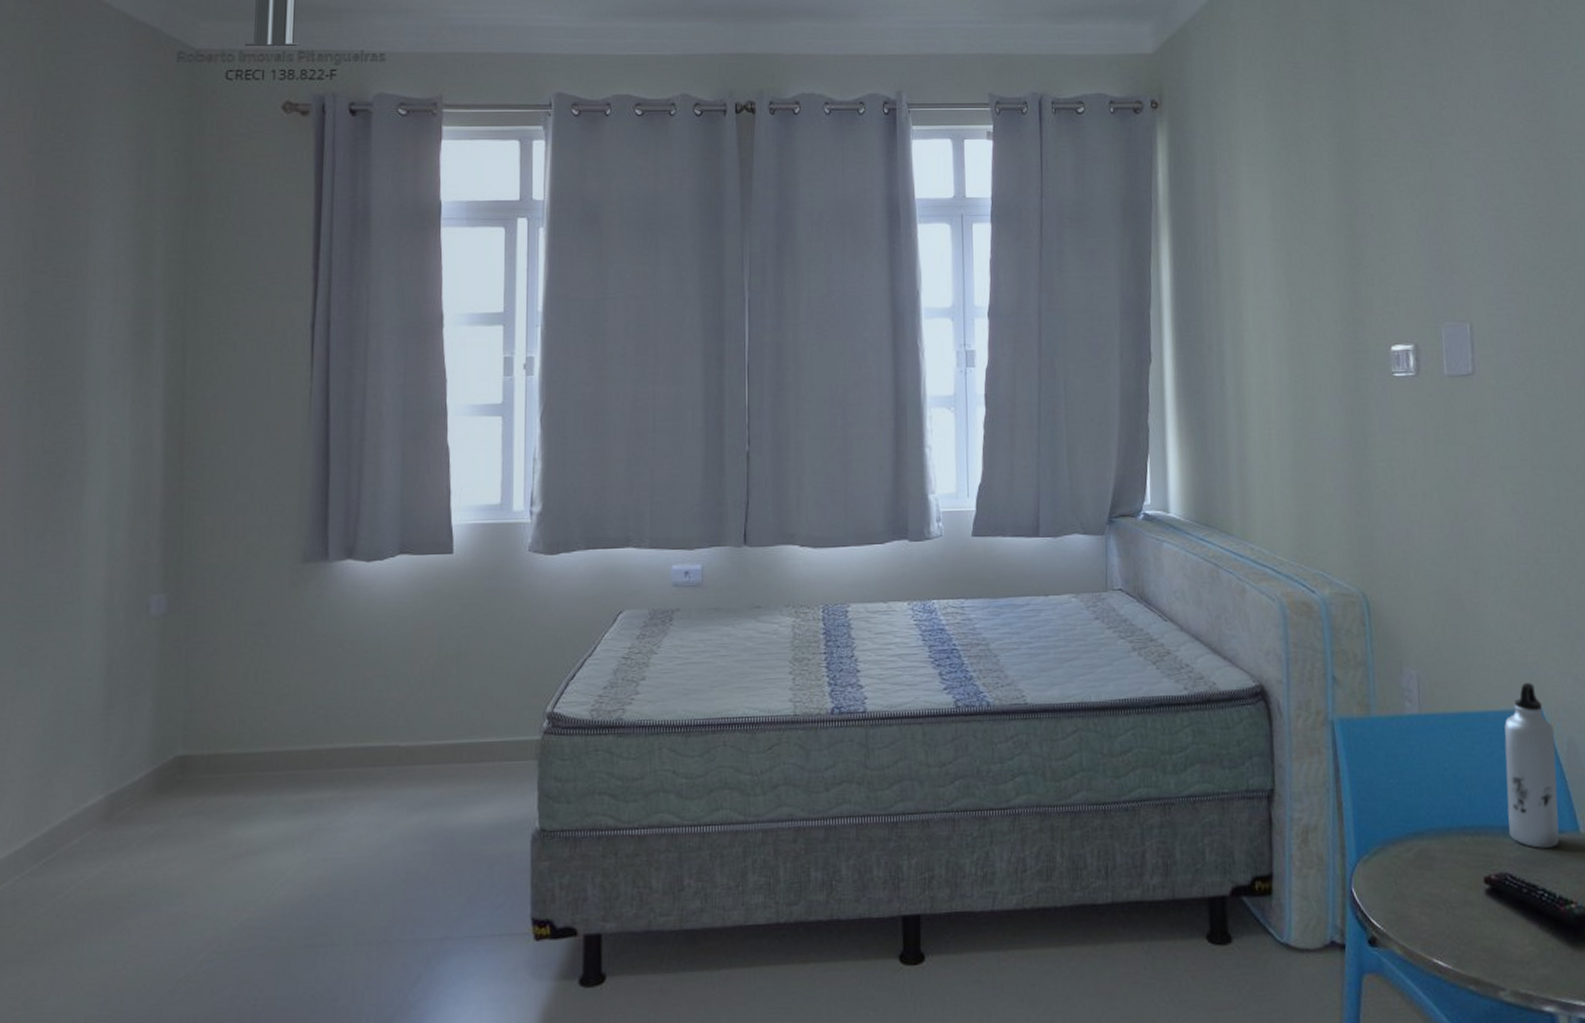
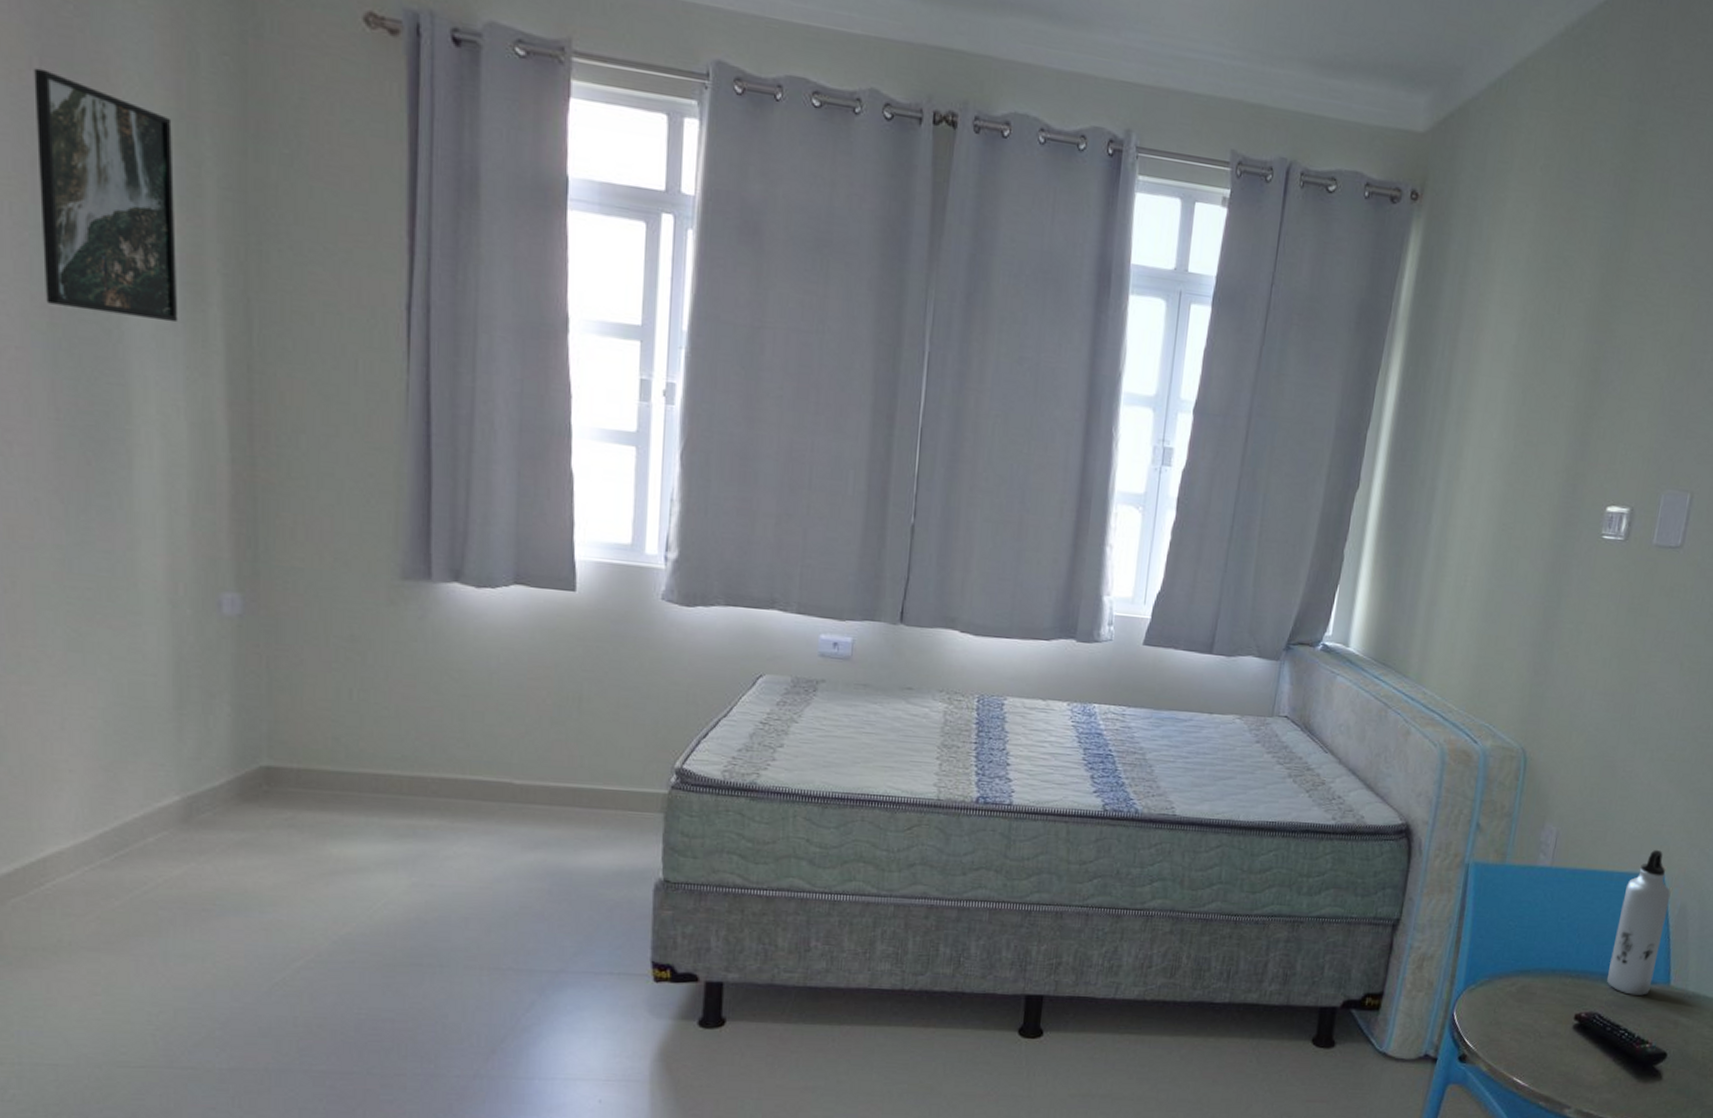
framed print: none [26,184,133,367] -> present [34,68,178,323]

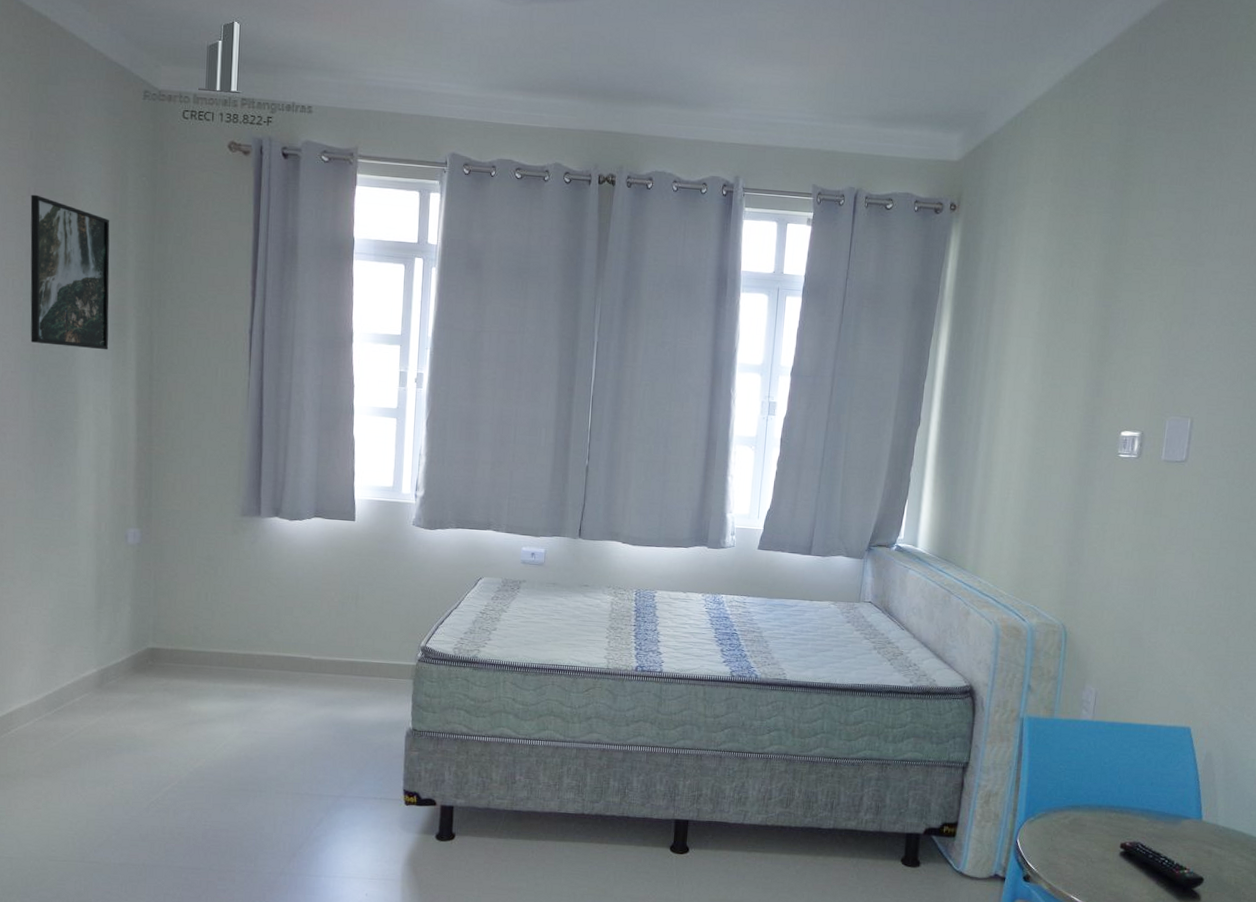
water bottle: present [1607,849,1671,996] -> none [1147,706,1197,829]

